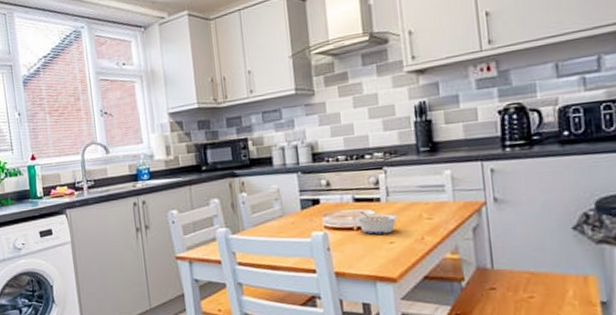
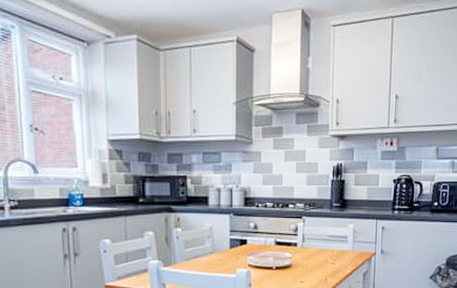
legume: present [354,211,398,235] -> none [275,254,309,274]

